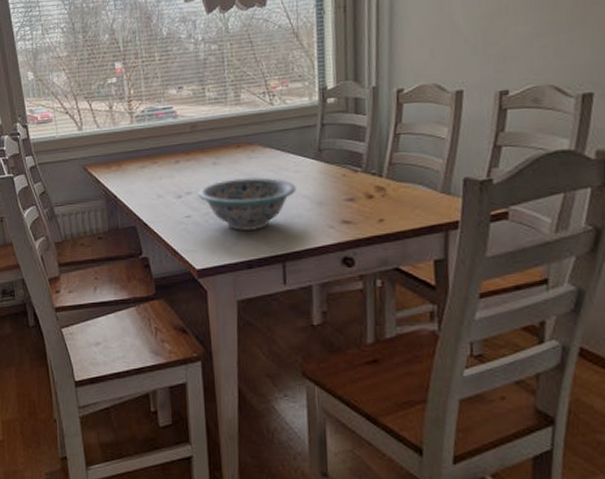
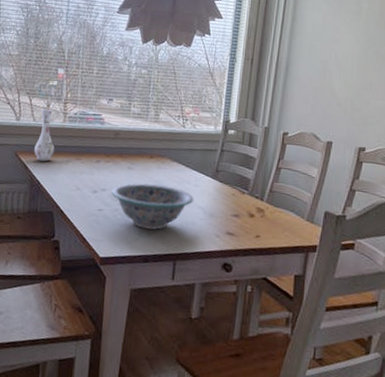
vase: none [103,111,127,172] -> present [34,108,55,162]

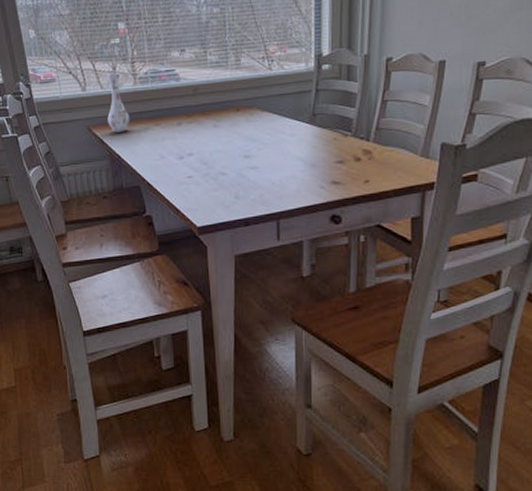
decorative bowl: present [111,183,194,230] -> none [199,140,291,190]

